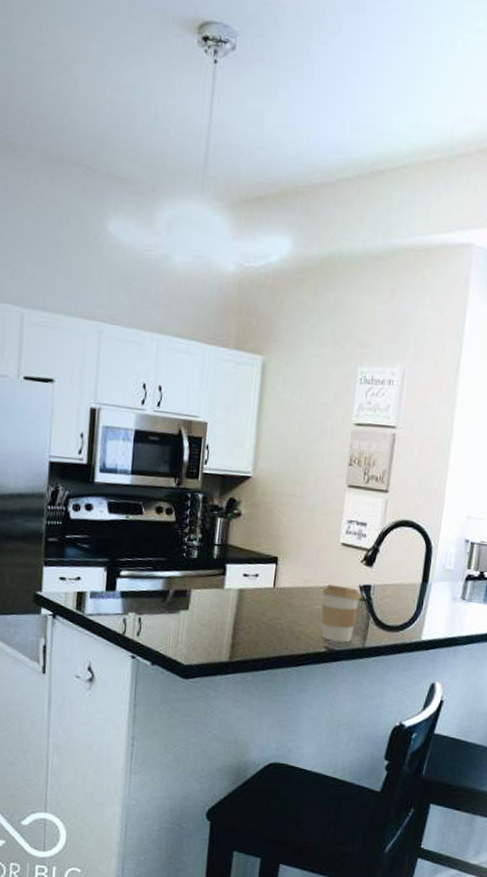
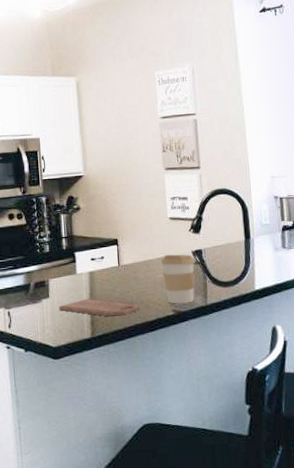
cutting board: none [197,618,289,643] -> present [59,298,139,316]

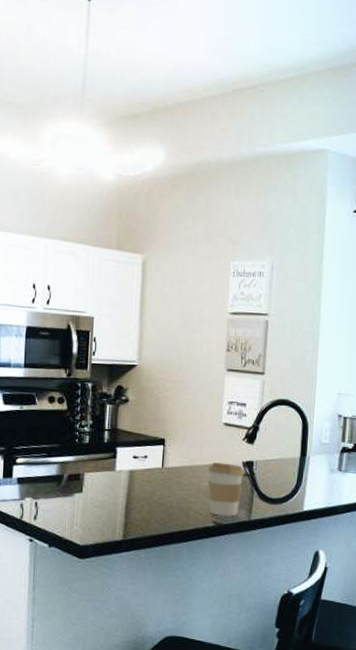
cutting board: present [59,298,139,316] -> none [91,498,178,520]

